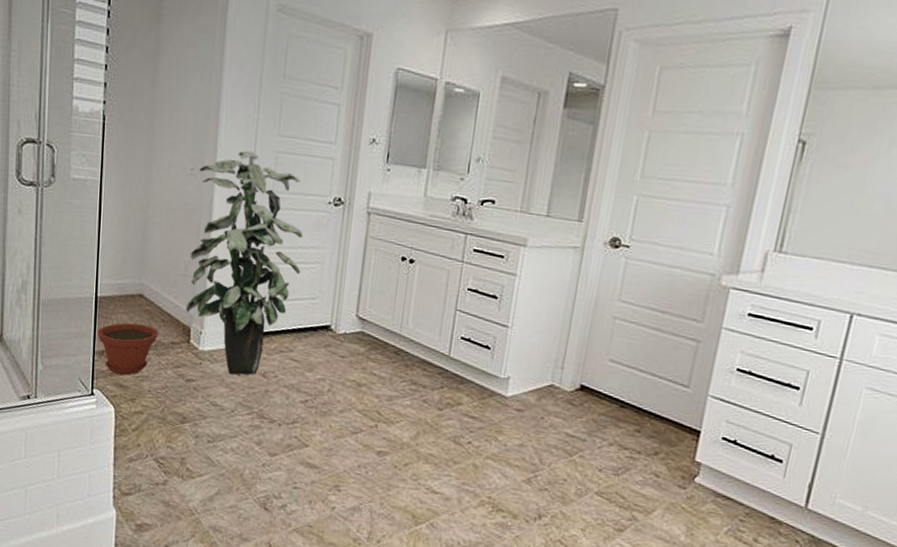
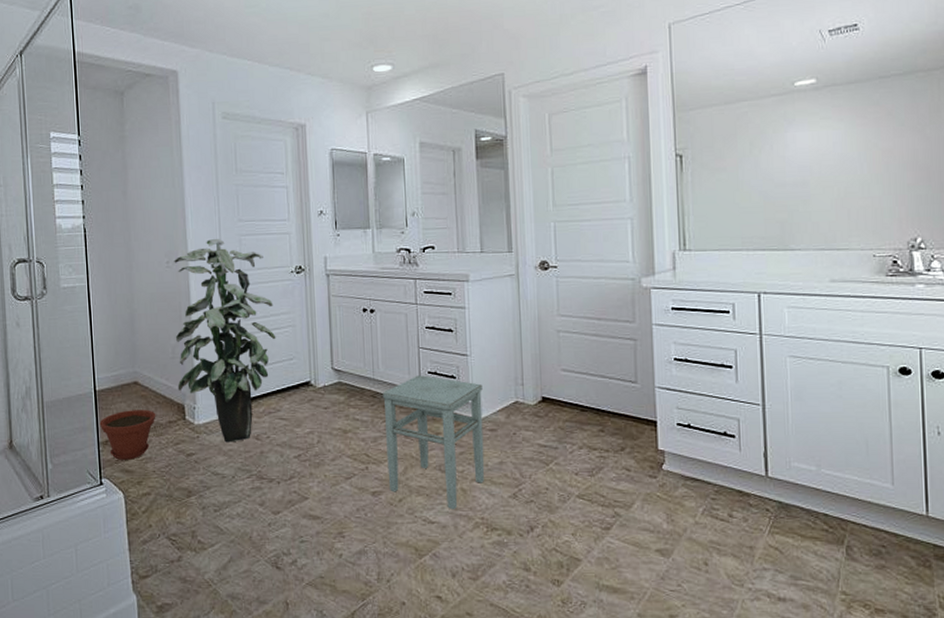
stool: none [397,339,518,484] -> present [382,375,485,510]

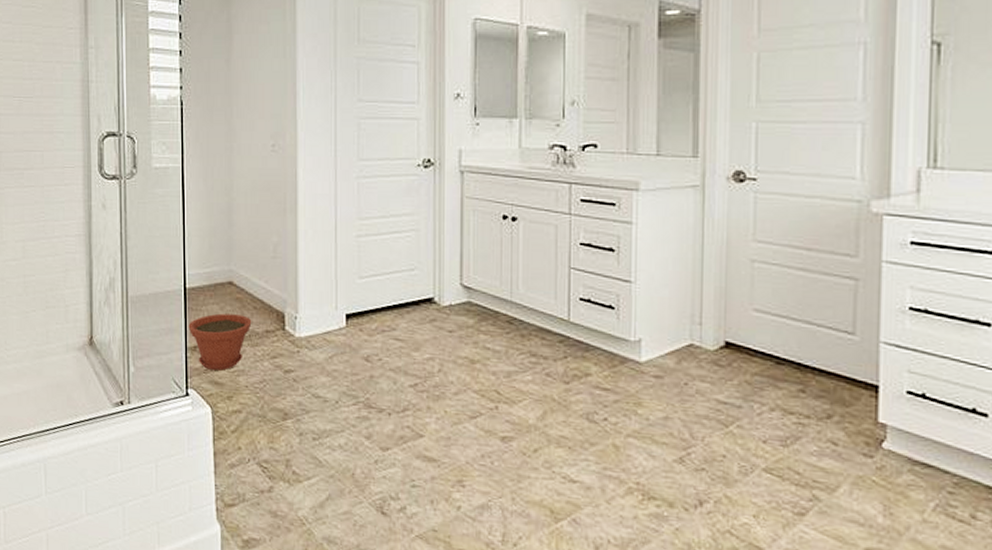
indoor plant: present [174,239,276,443] -> none [278,121,396,362]
stool: present [382,375,485,510] -> none [520,301,648,470]

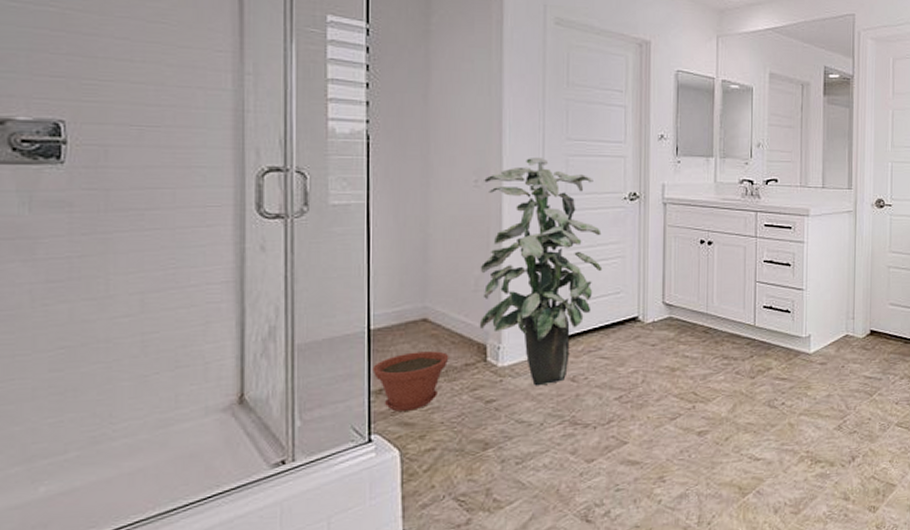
indoor plant: none [278,121,396,362] -> present [479,158,603,386]

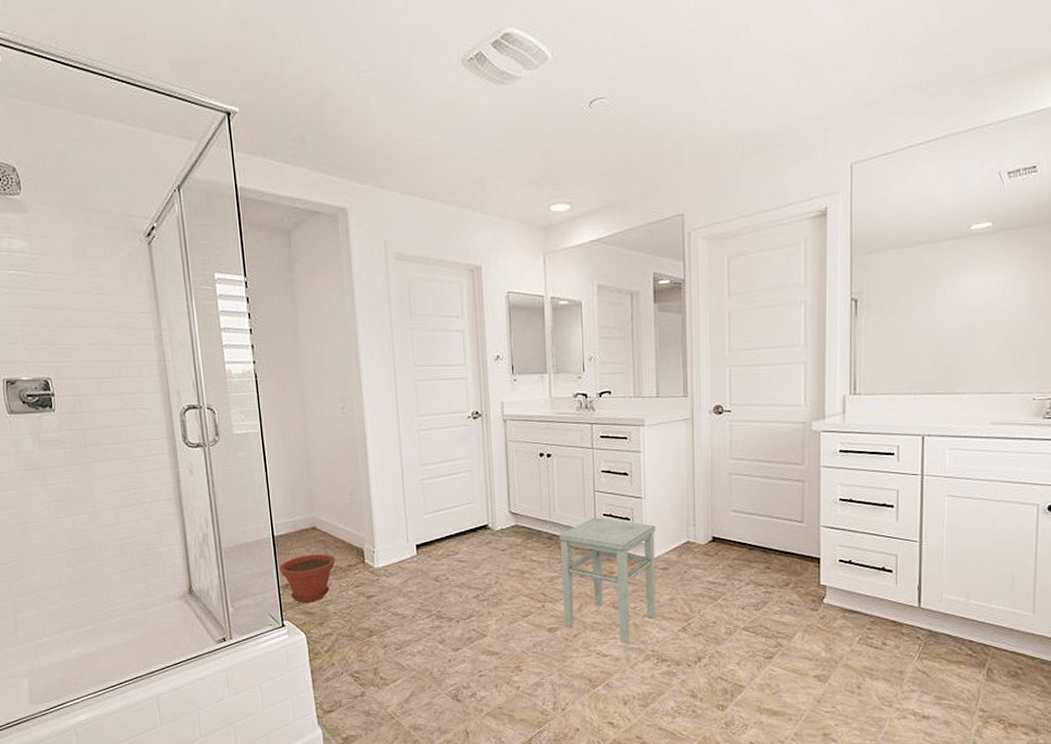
indoor plant: present [479,158,603,386] -> none [349,384,454,585]
stool: none [714,310,816,446] -> present [558,517,656,644]

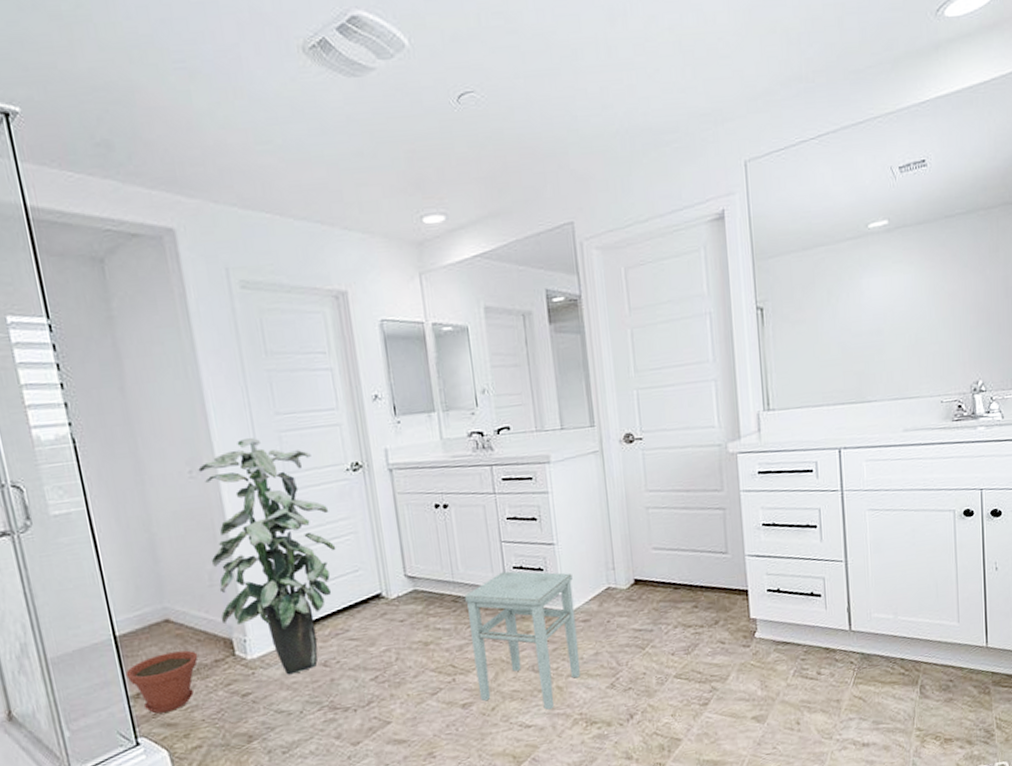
indoor plant: none [349,384,454,585] -> present [198,438,336,675]

